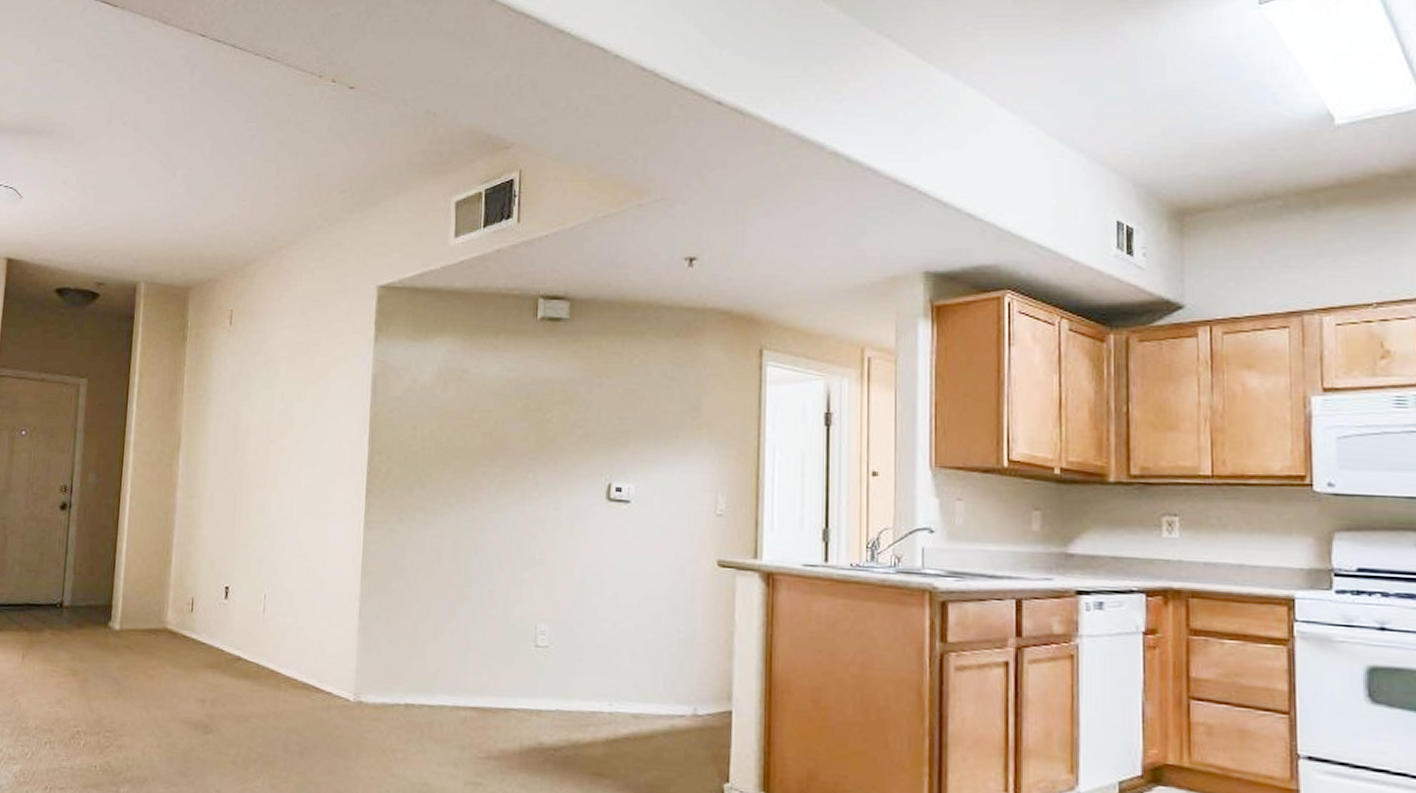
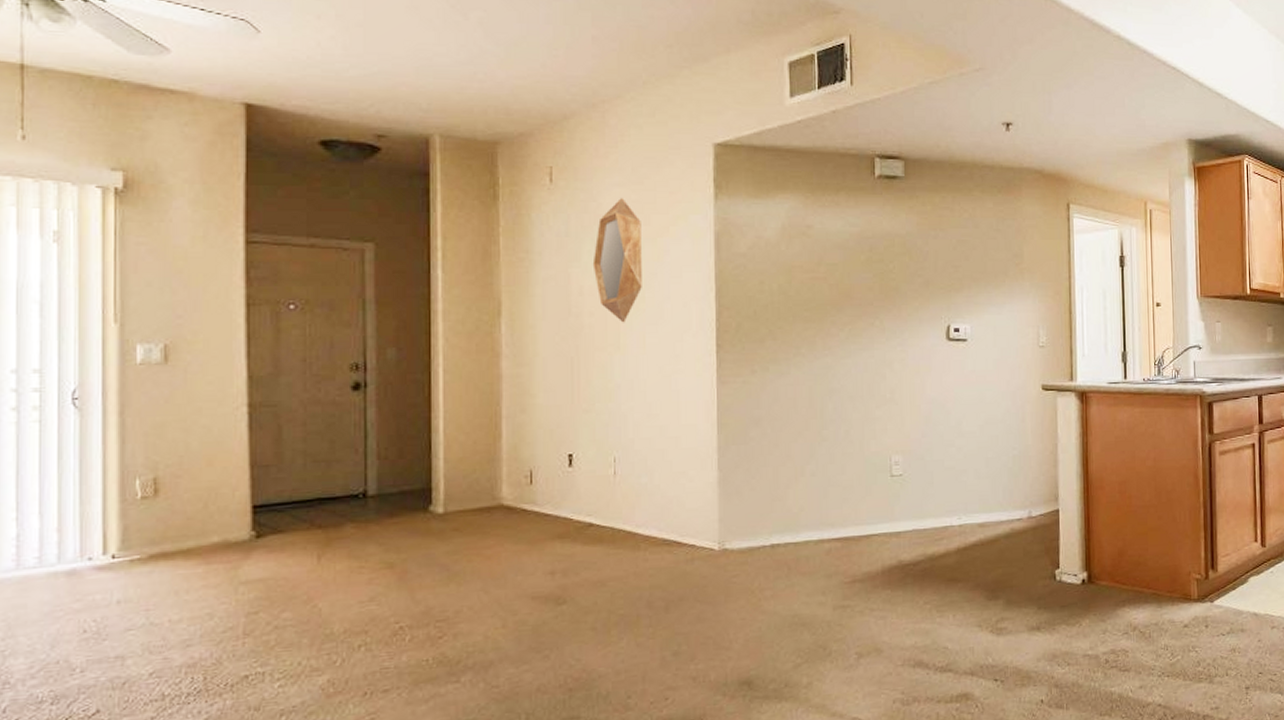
home mirror: none [260,340,306,462] -> present [592,198,642,323]

